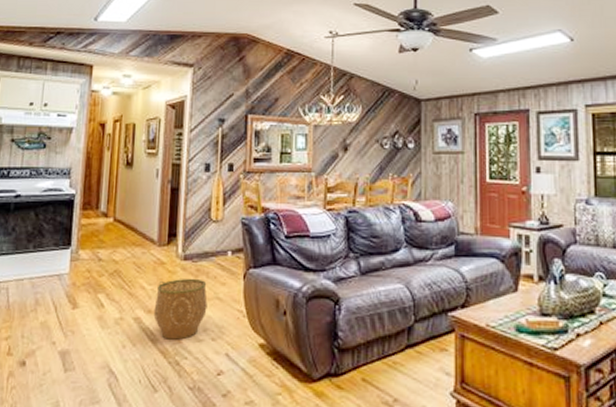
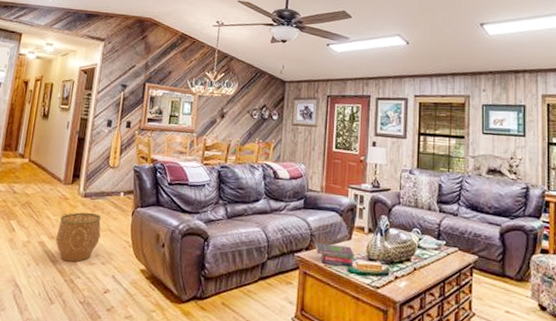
books: none [472,298,523,326] -> present [315,243,354,268]

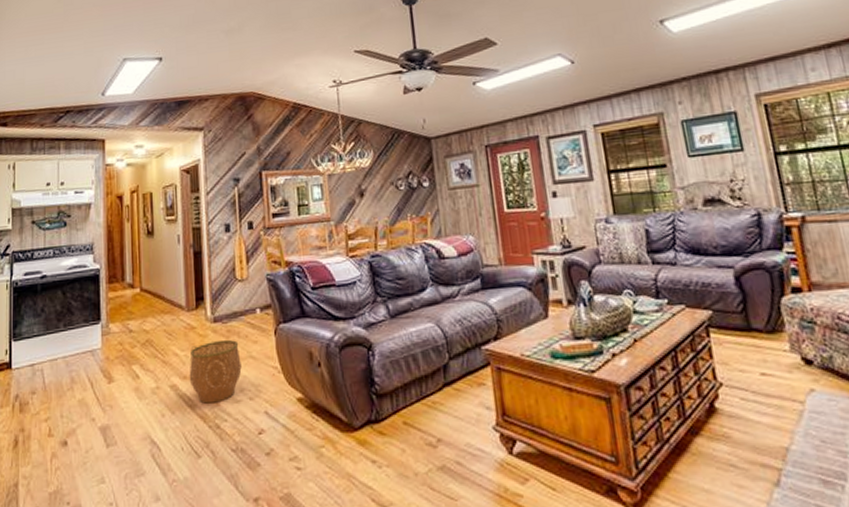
books: present [315,243,354,268] -> none [504,326,557,355]

